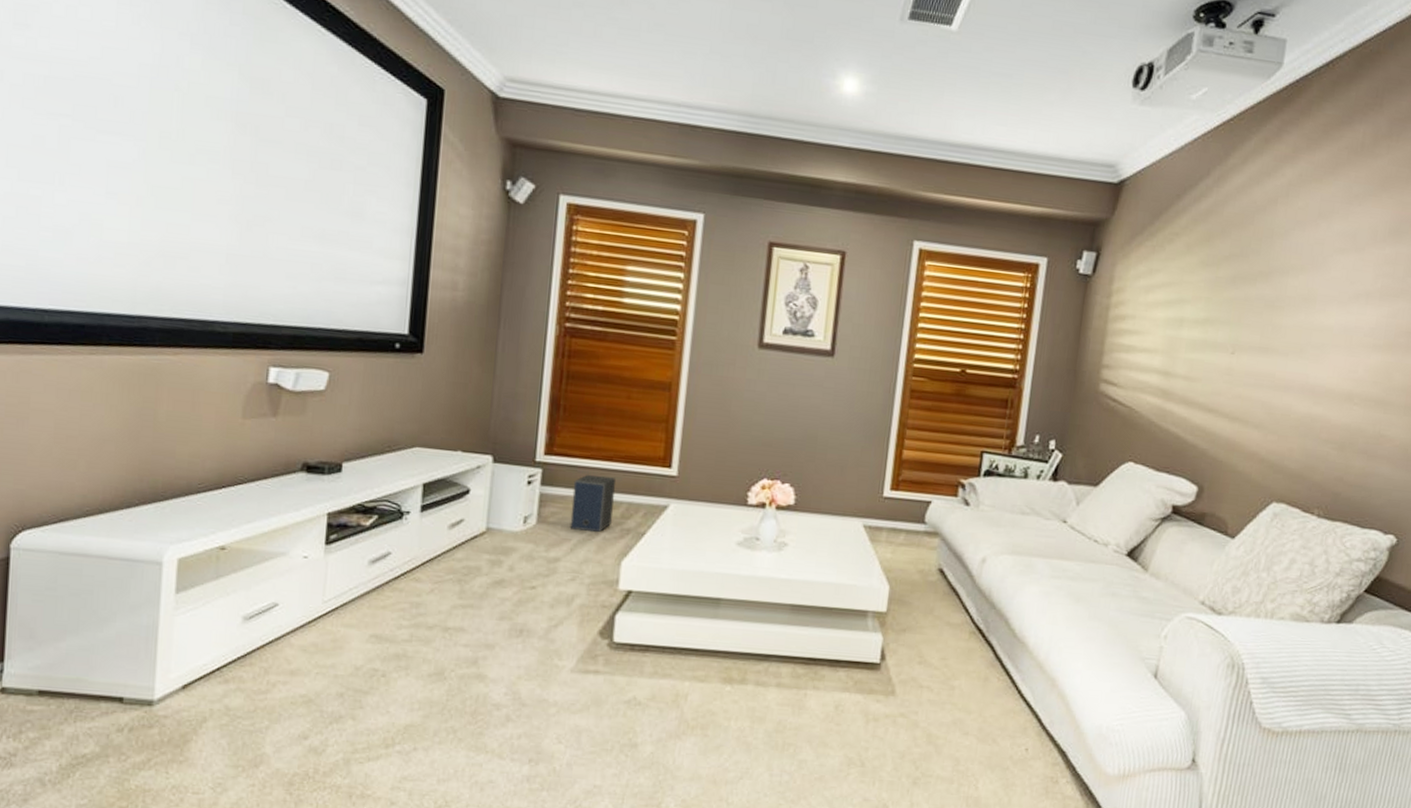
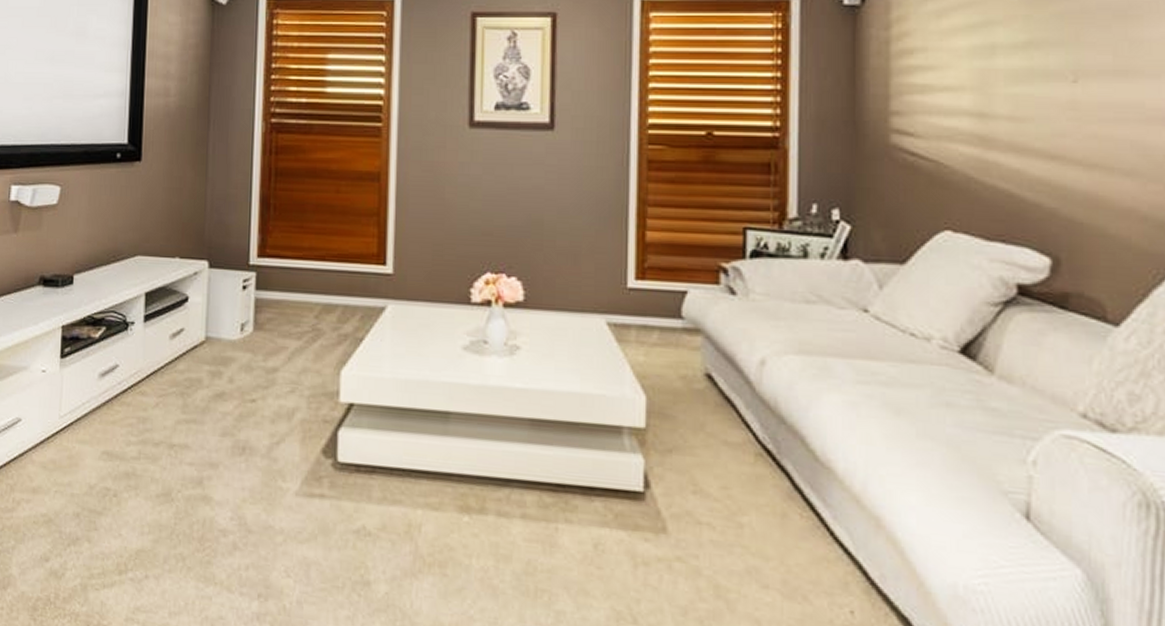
speaker: present [569,474,615,532] -> none [286,276,329,338]

